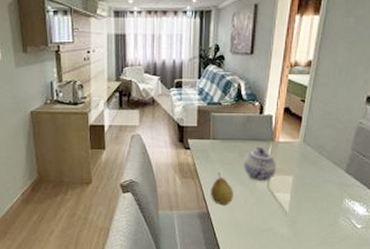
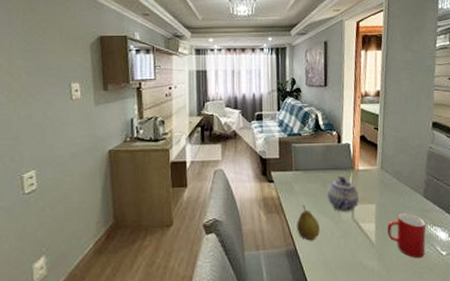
cup: none [302,186,344,229] -> present [387,213,426,259]

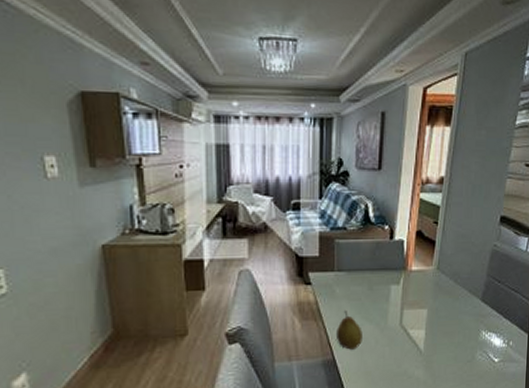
teapot: present [327,175,359,213] -> none [373,277,409,318]
cup: present [387,213,426,259] -> none [438,318,481,367]

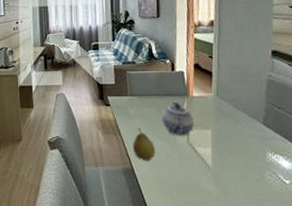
teapot: none [373,277,409,318] -> present [161,101,194,136]

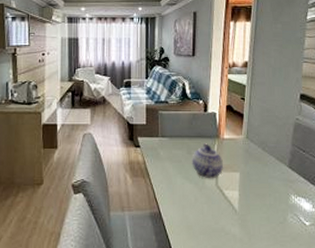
fruit: present [133,128,155,161] -> none [162,171,184,205]

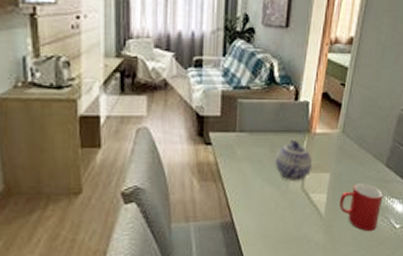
cup: none [251,183,290,228] -> present [339,183,384,232]

